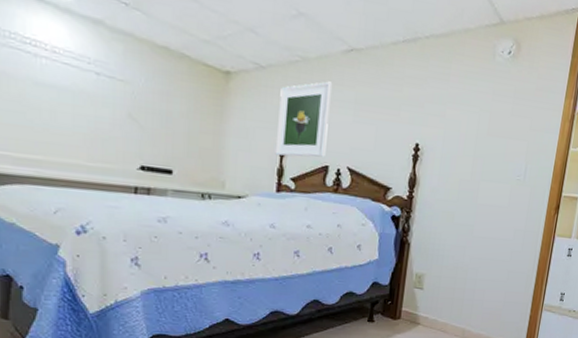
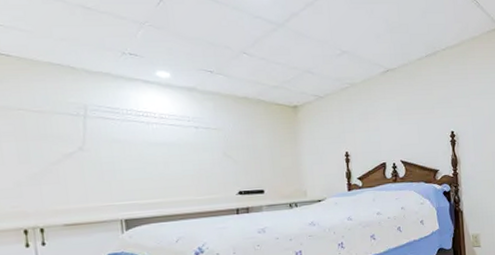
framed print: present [275,81,332,157] -> none [338,98,382,163]

